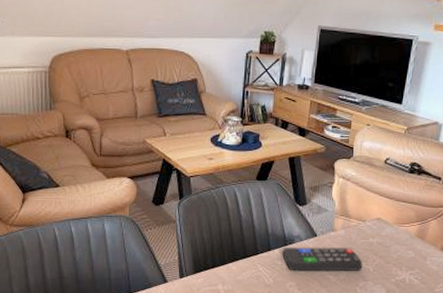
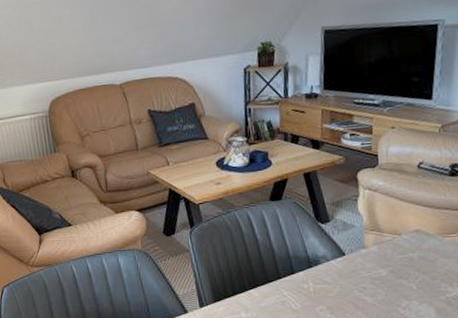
remote control: present [282,247,363,271] -> none [307,265,403,294]

